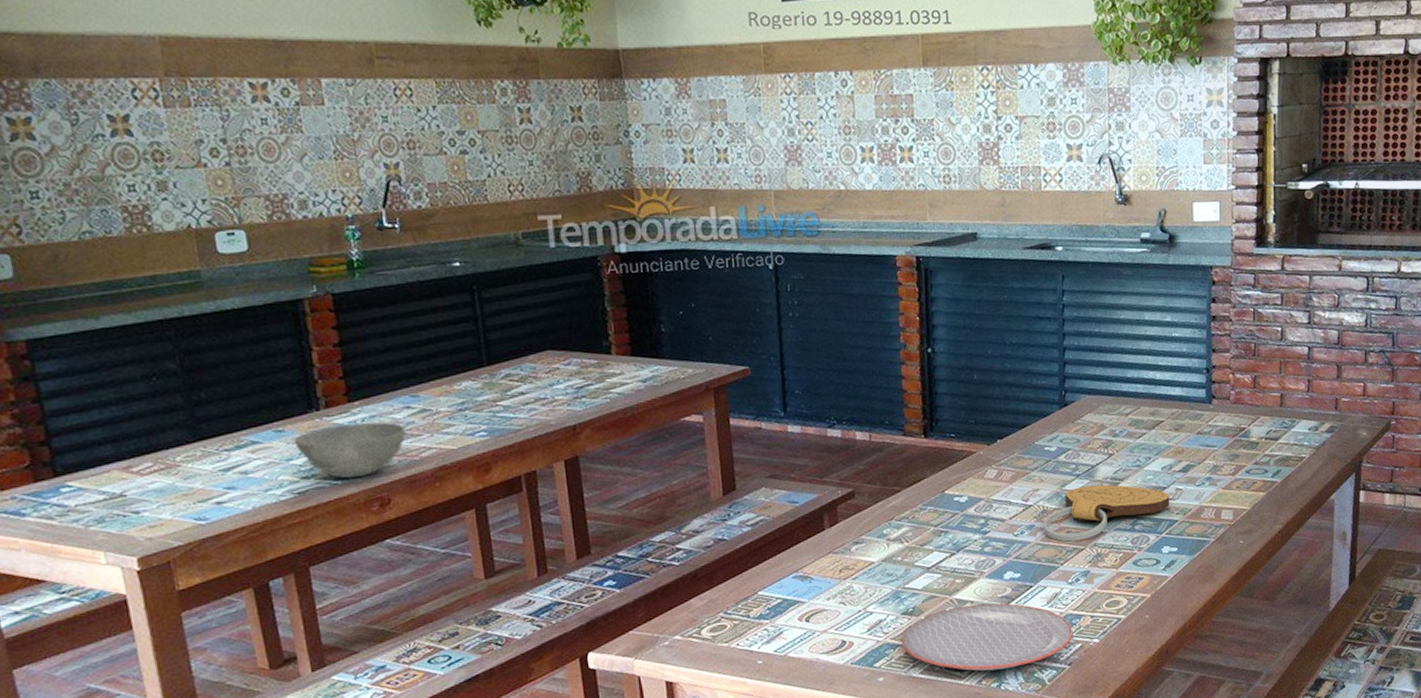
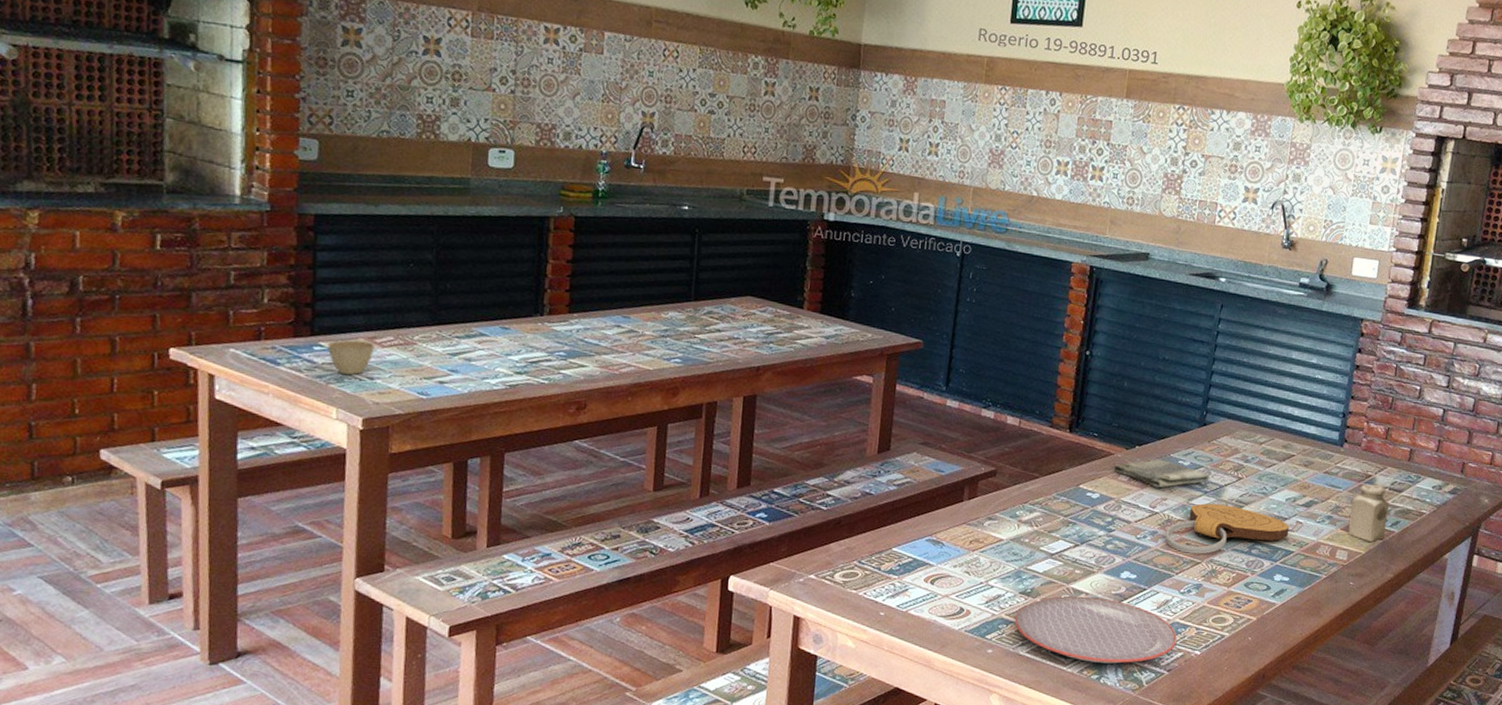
cup: none [76,472,133,514] -> present [327,339,375,375]
bowl: present [293,422,406,479] -> none [515,331,613,381]
dish towel: none [977,449,1079,480] -> present [1113,459,1210,488]
salt shaker: none [1229,436,1268,496] -> present [1348,484,1389,542]

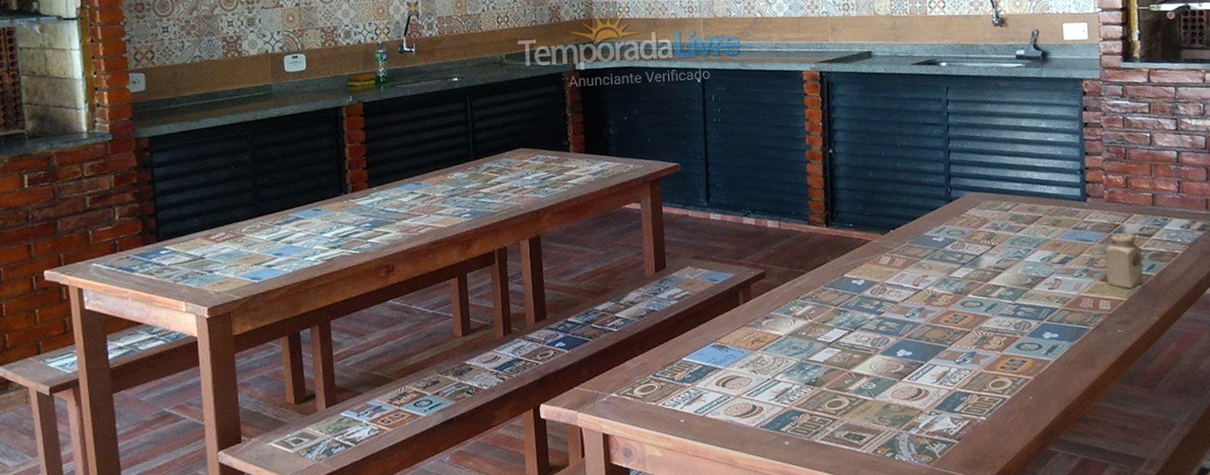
cup: present [327,339,375,375] -> none [171,239,211,272]
plate: present [1014,595,1178,664] -> none [805,378,962,441]
dish towel: present [1113,459,1210,488] -> none [872,239,965,267]
cutting board: present [1165,503,1290,554] -> none [931,273,1050,324]

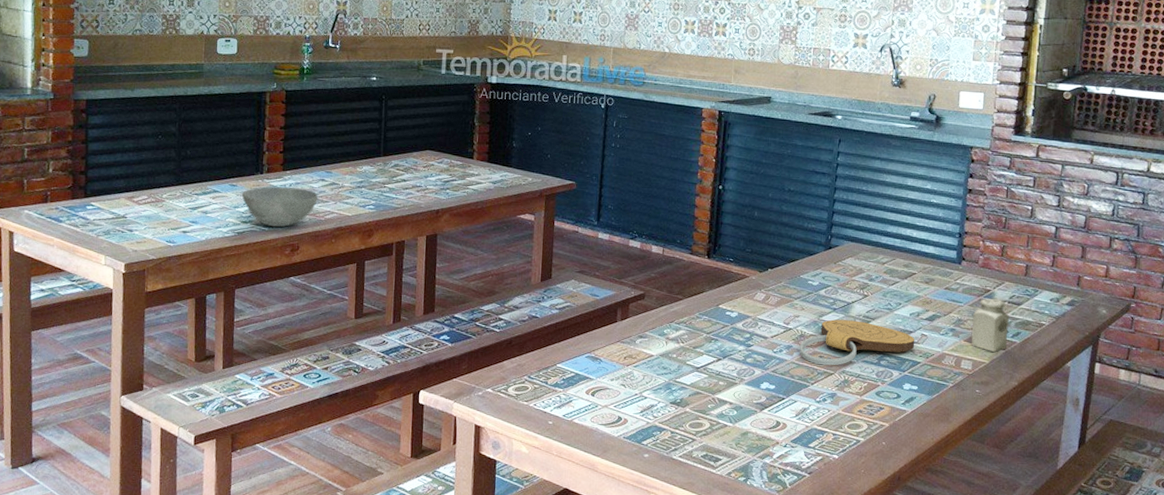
bowl: none [326,204,410,250] -> present [241,186,319,228]
cutting board: none [931,273,1050,324] -> present [799,319,915,366]

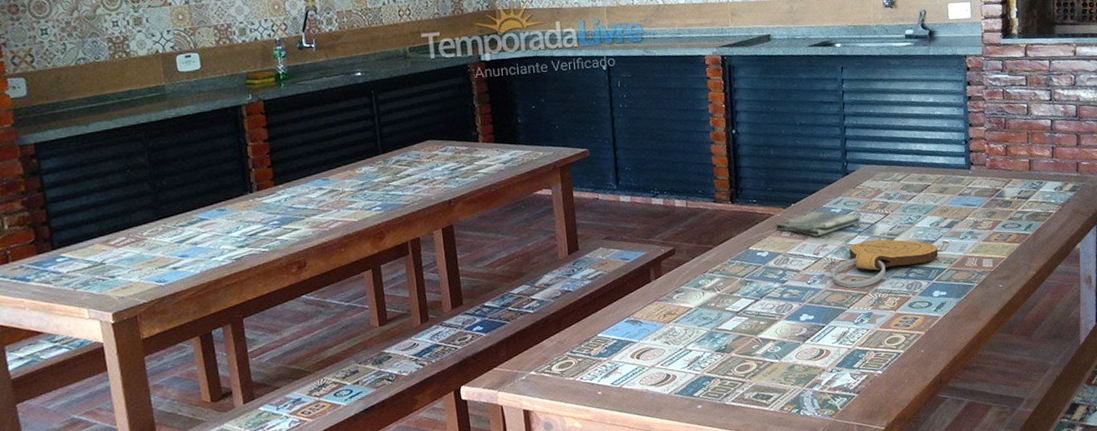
bowl: present [241,186,319,228] -> none [232,201,319,247]
dish towel: none [748,280,837,306] -> present [775,211,861,237]
salt shaker: present [971,298,1009,352] -> none [987,196,1021,247]

